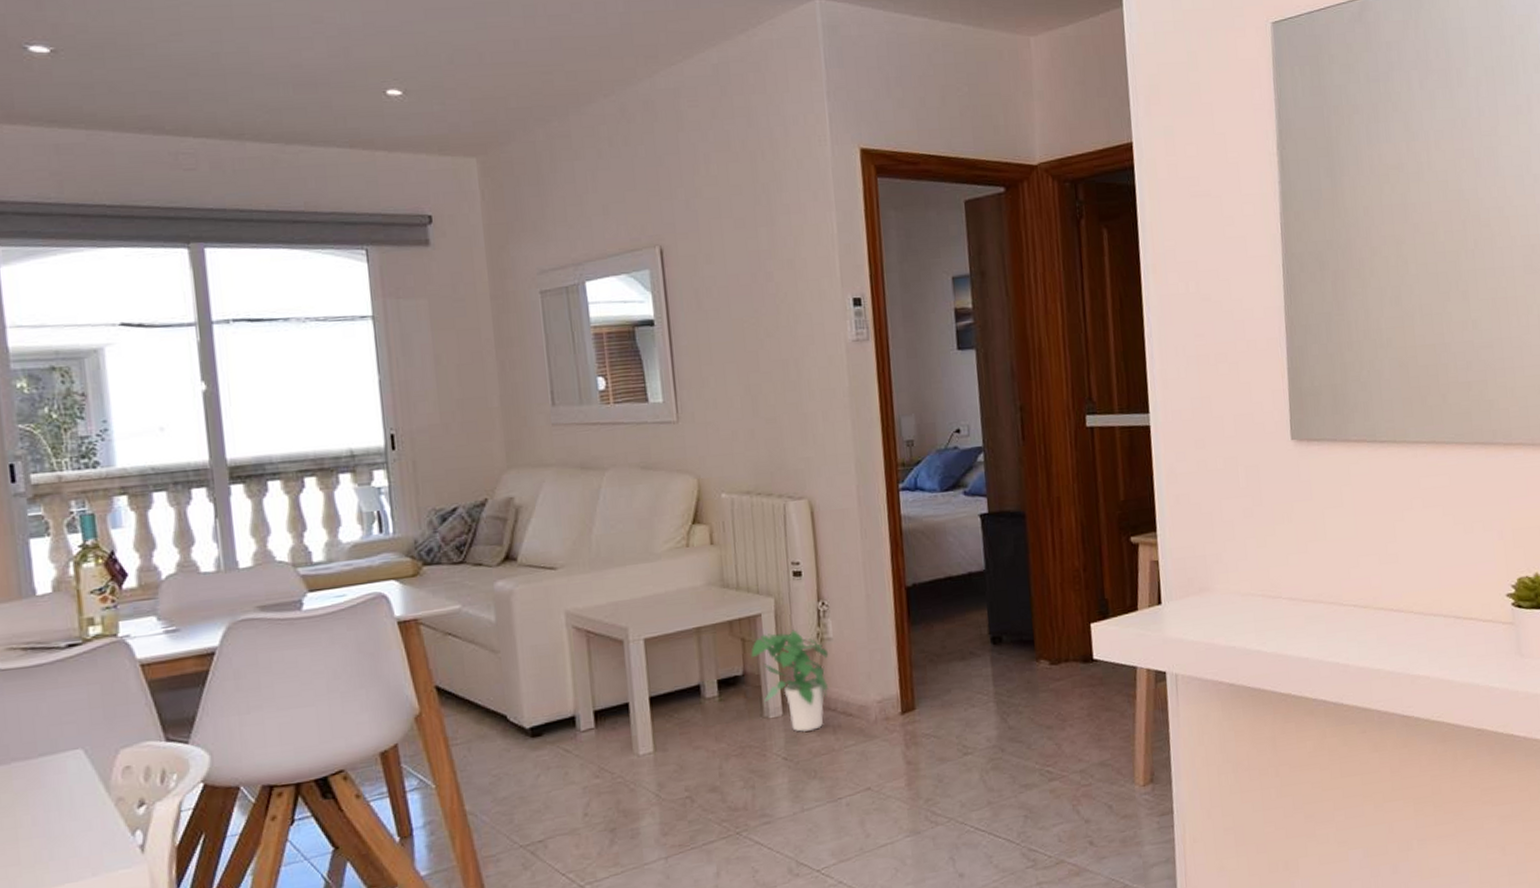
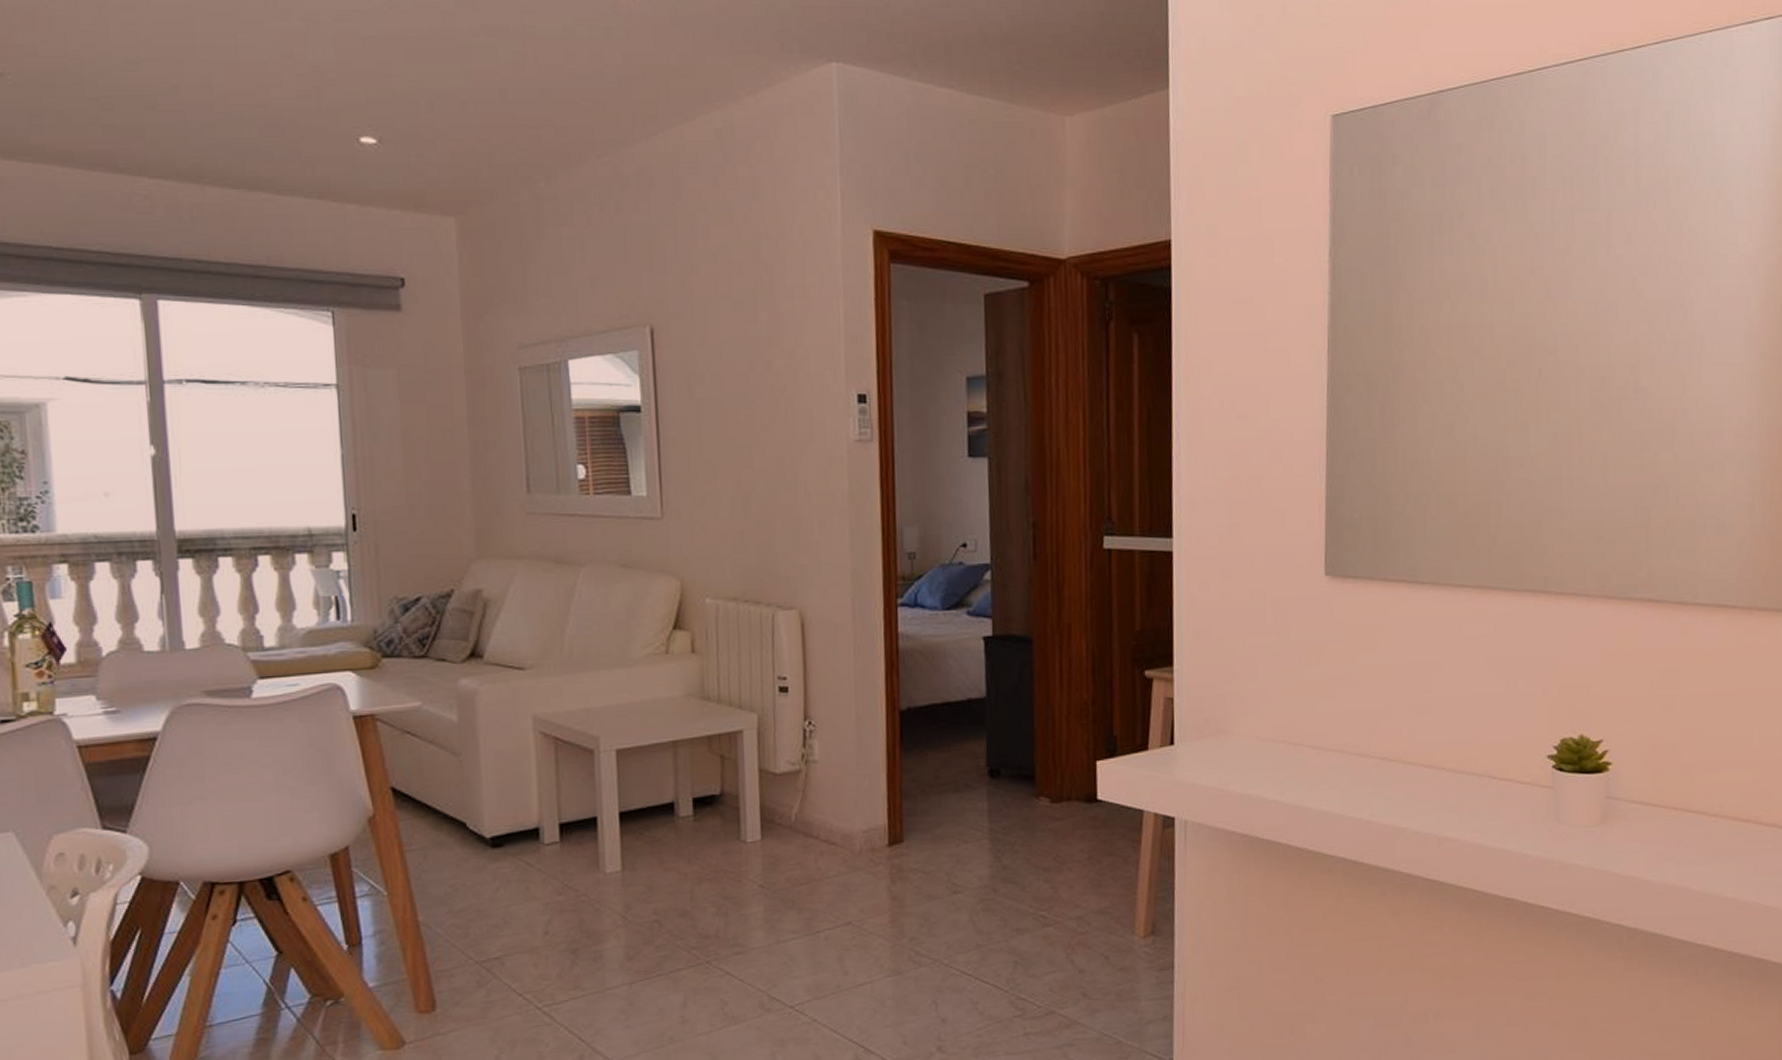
potted plant: present [751,629,829,733] -> none [730,749,814,860]

